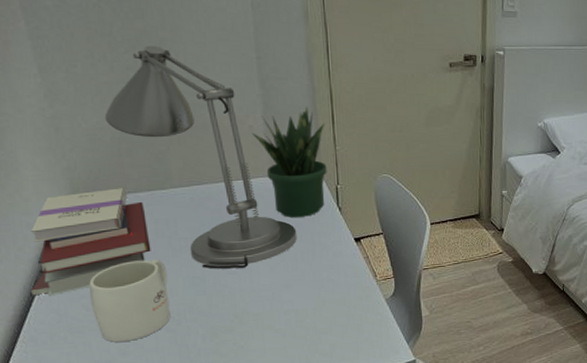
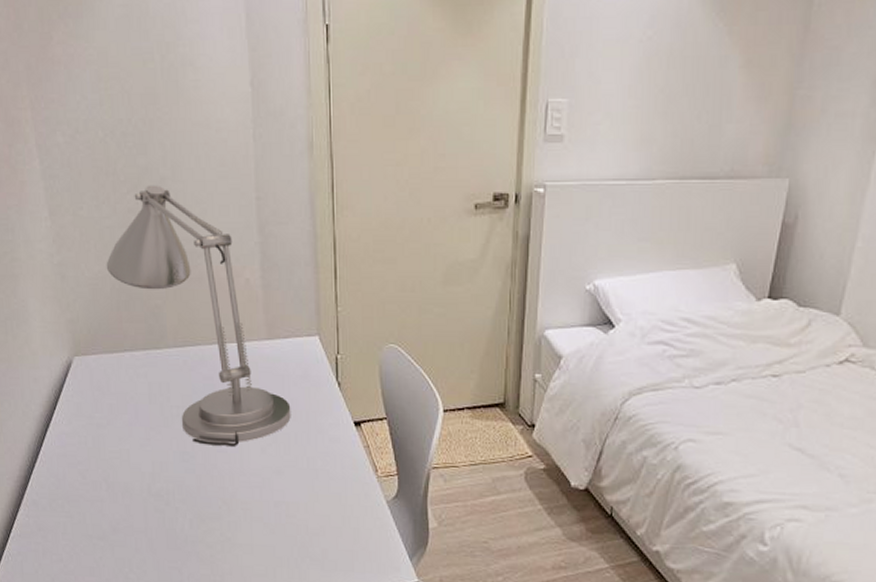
books: present [31,188,151,296] -> none [35,345,144,459]
mug: present [89,260,171,342] -> none [85,427,160,517]
planter: present [252,107,327,217] -> none [248,257,327,391]

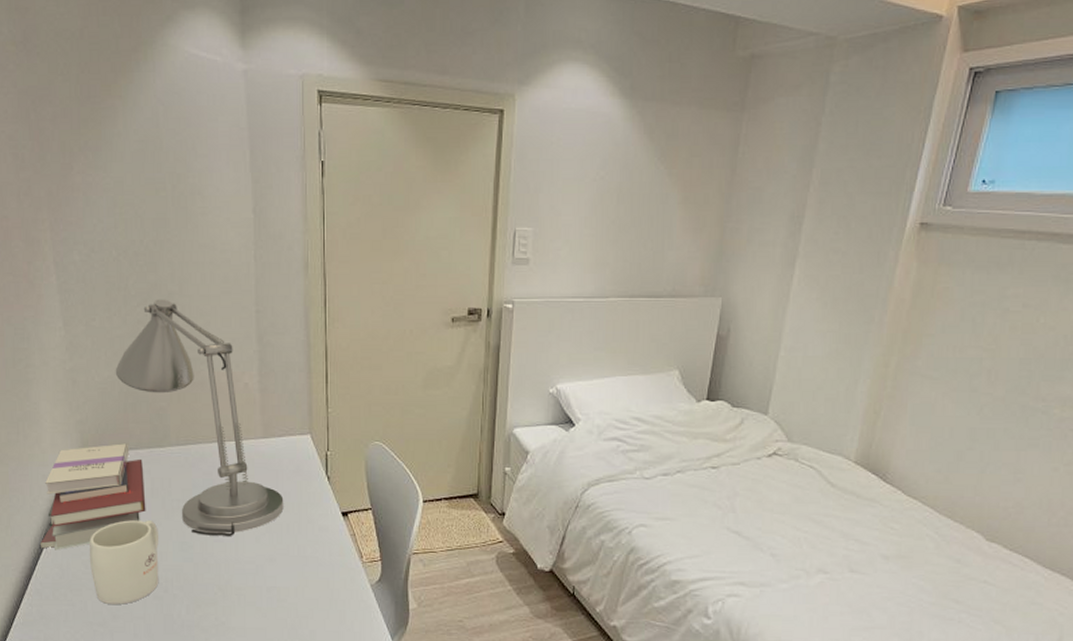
books: none [35,345,144,459] -> present [41,443,146,551]
mug: none [85,427,160,517] -> present [89,520,159,604]

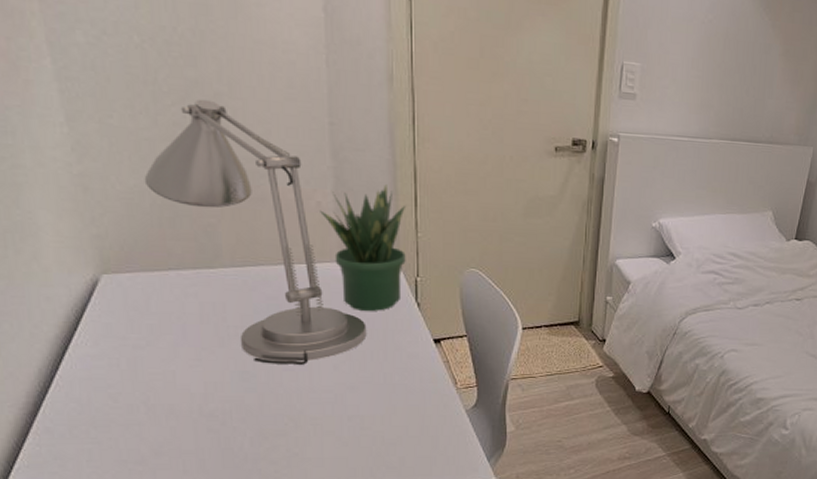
books: present [41,443,146,551] -> none [48,263,194,383]
mug: present [89,520,159,604] -> none [118,348,214,440]
planter: none [247,364,318,485] -> present [320,184,406,311]

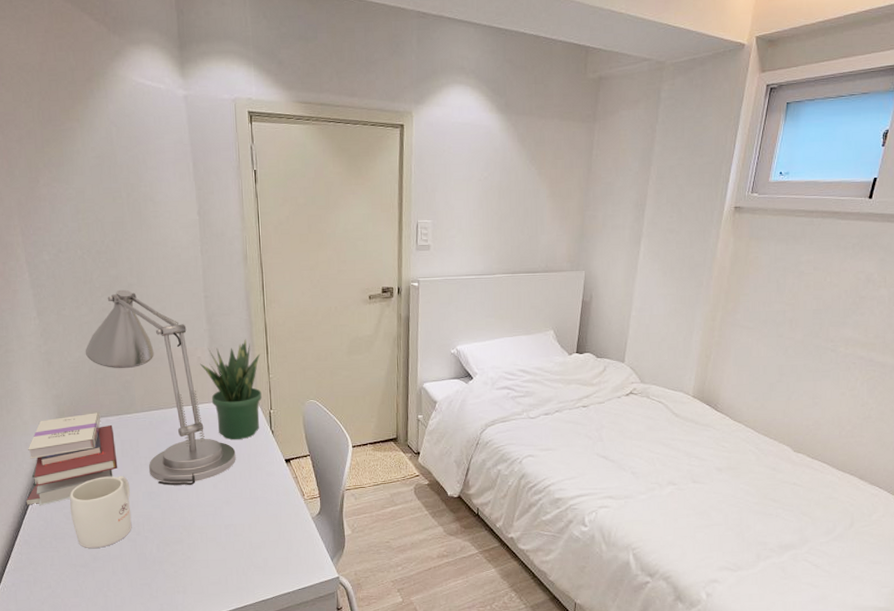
books: none [48,263,194,383] -> present [26,412,118,506]
mug: none [118,348,214,440] -> present [70,476,132,548]

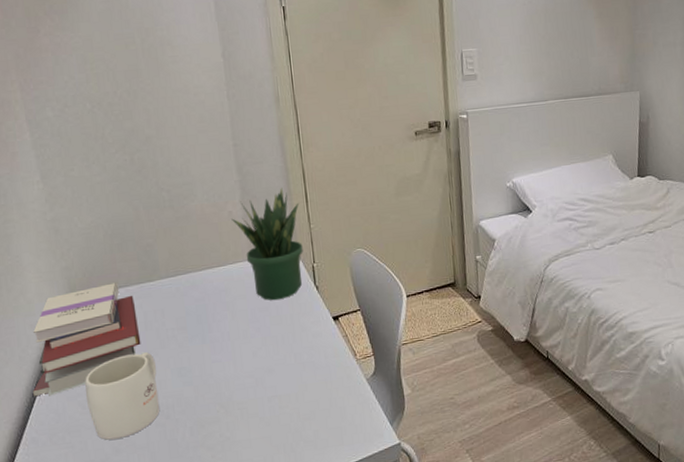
desk lamp: present [85,289,236,486] -> none [98,143,277,359]

